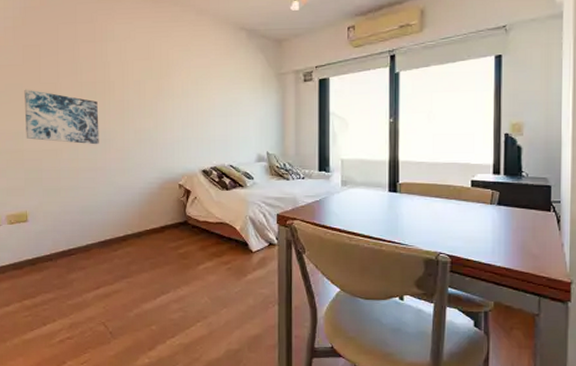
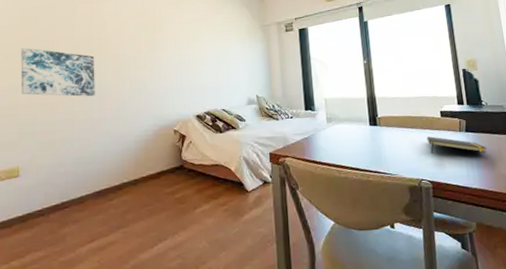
notepad: none [452,207,520,229] -> present [427,136,487,154]

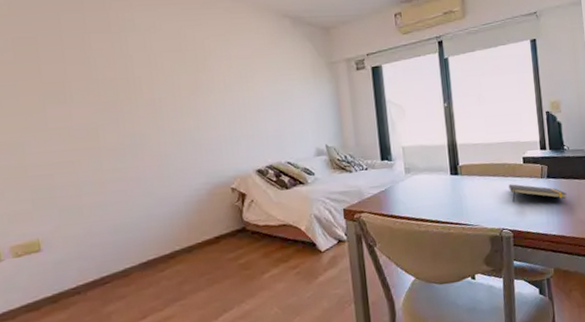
wall art: present [20,47,95,97] -> none [20,90,129,152]

